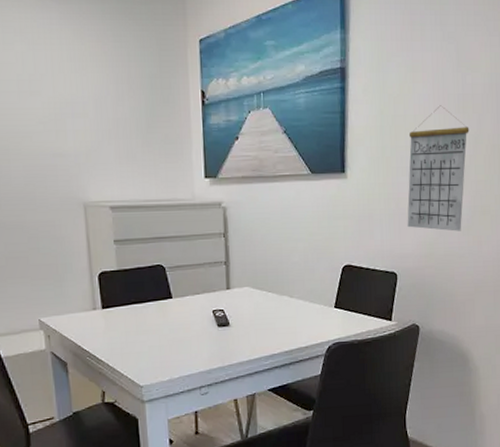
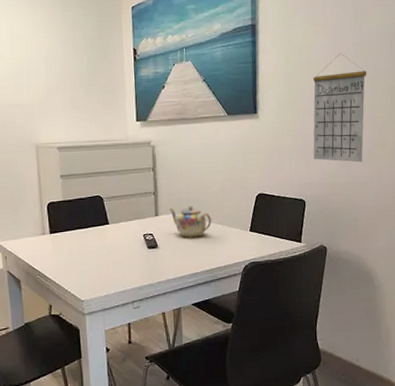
teapot: none [242,278,291,315] -> present [168,206,212,238]

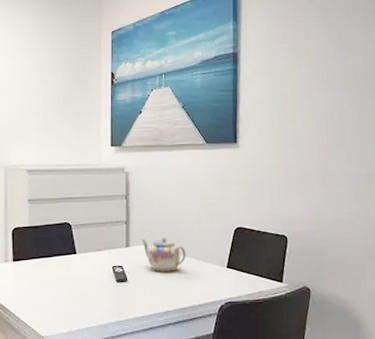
calendar: present [313,53,367,162] -> none [296,84,353,198]

